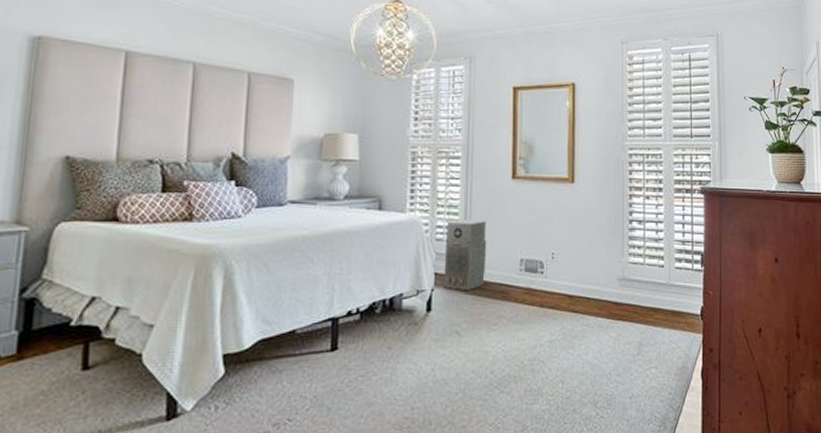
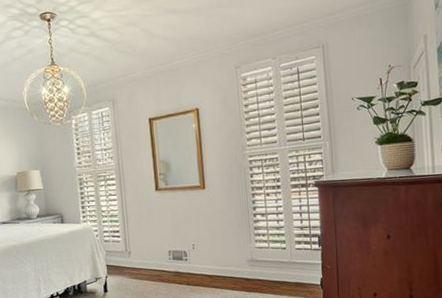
air purifier: present [443,220,487,290] -> none [111,224,144,276]

